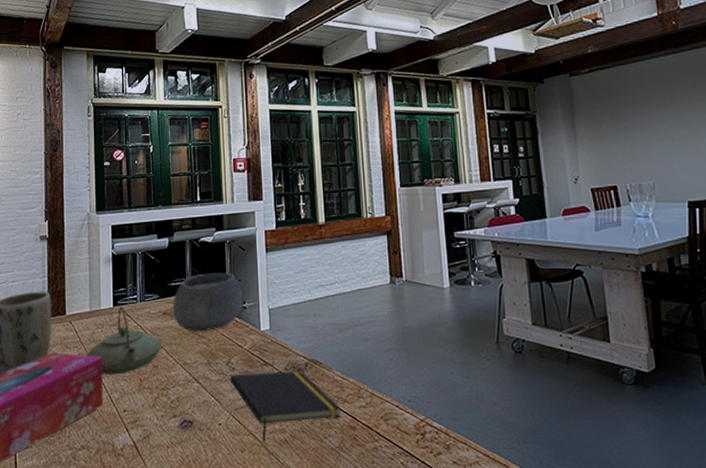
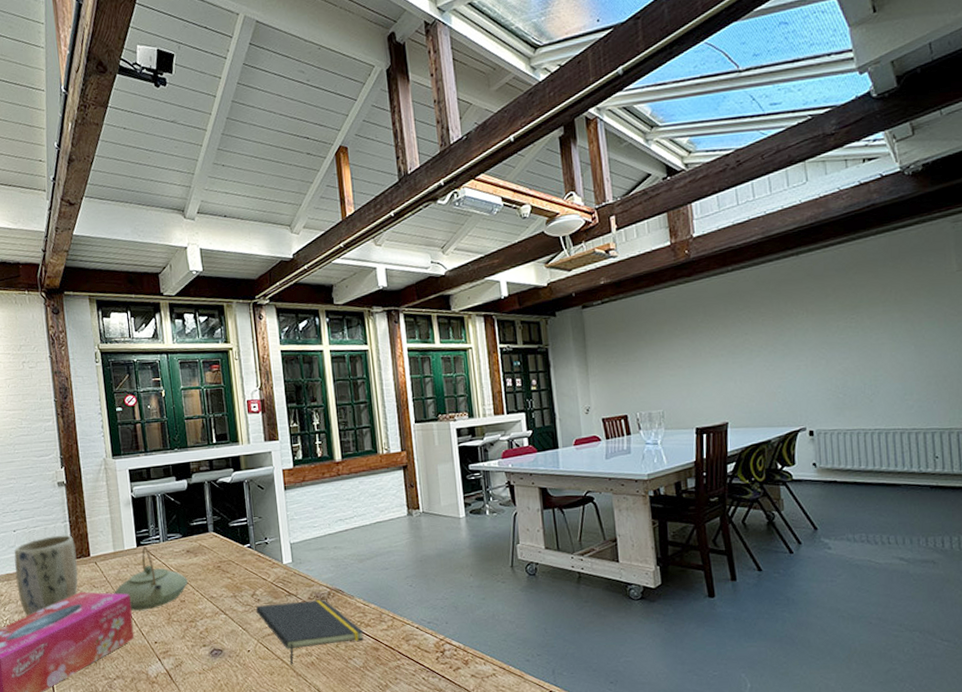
bowl: present [173,273,243,332] -> none [195,511,265,568]

